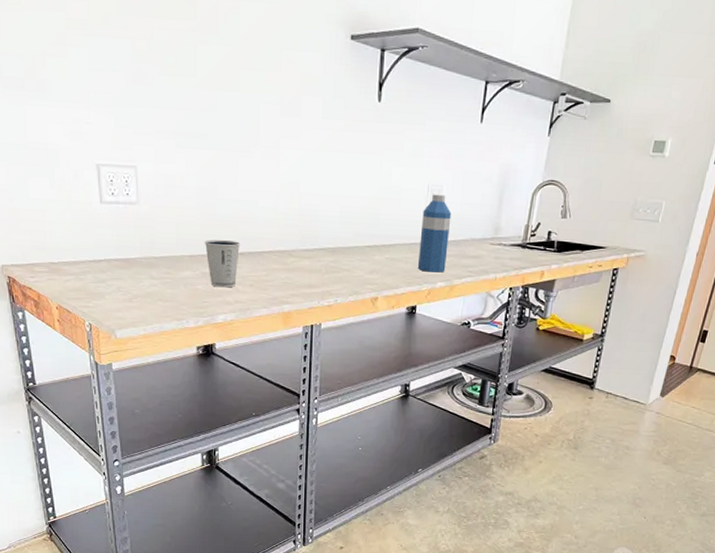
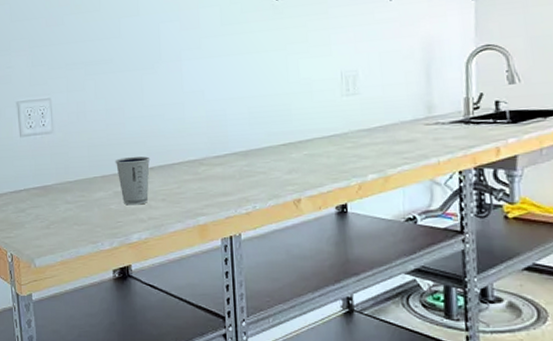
water bottle: present [417,194,452,273] -> none [339,79,375,165]

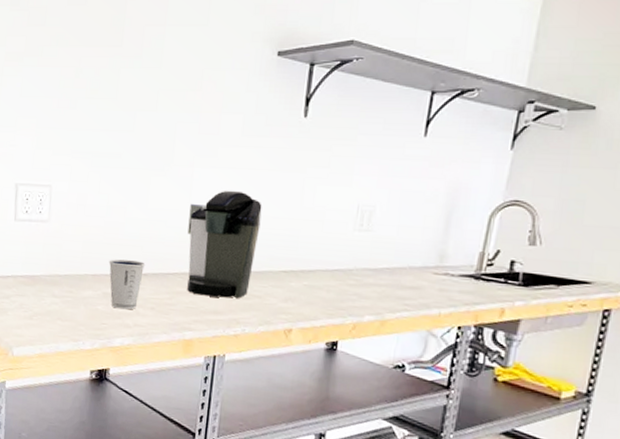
coffee maker: none [184,76,254,180] -> present [187,190,262,298]

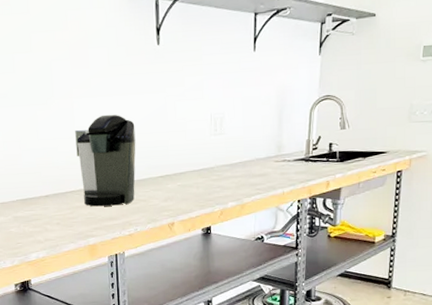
dixie cup: present [108,259,146,310] -> none [13,185,46,229]

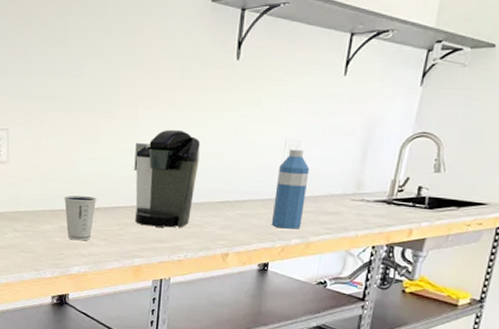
dixie cup: none [13,185,46,229] -> present [64,195,97,241]
water bottle: none [208,121,236,194] -> present [271,149,310,229]

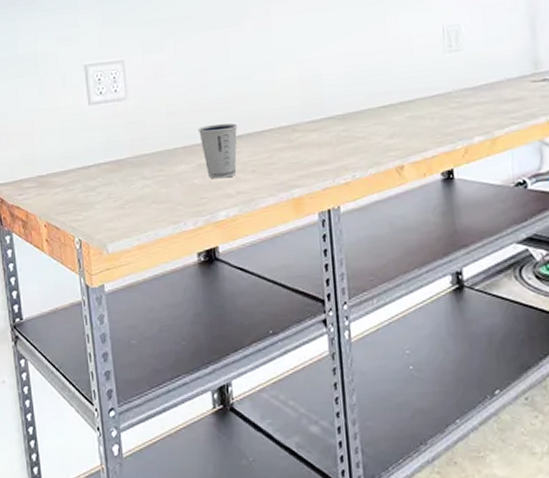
coffee maker: present [134,129,201,228] -> none [274,32,351,148]
water bottle: present [271,149,310,229] -> none [441,34,482,127]

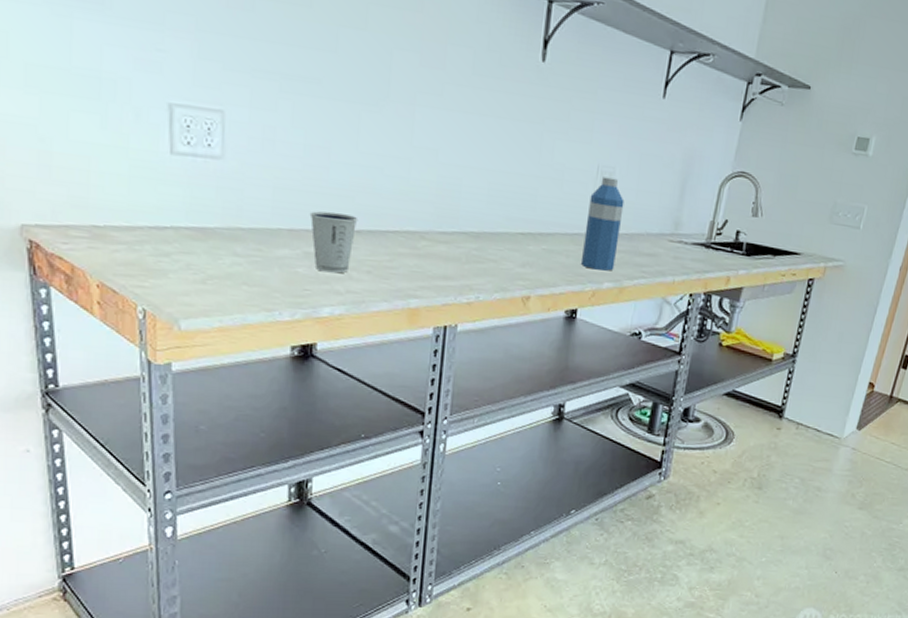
water bottle: none [441,34,482,127] -> present [580,177,625,271]

